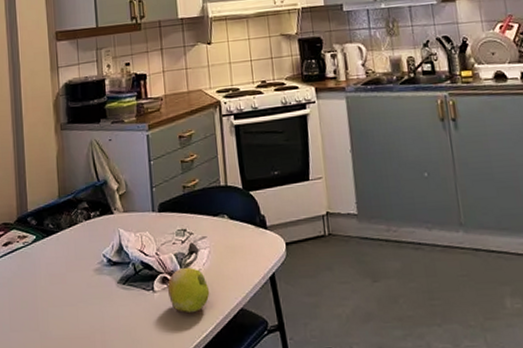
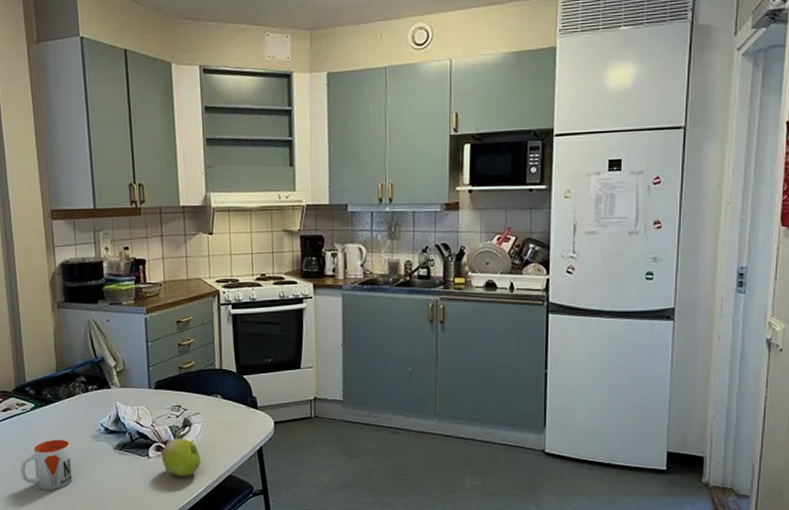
mug: none [20,274,74,337] -> present [20,439,73,491]

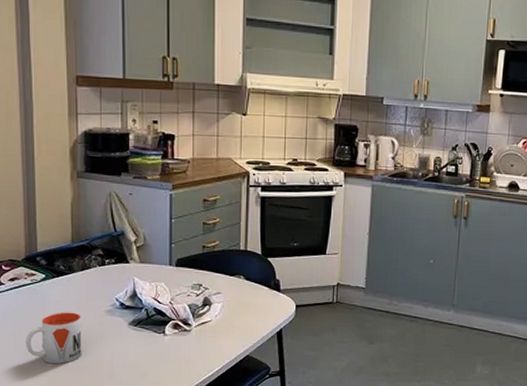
fruit: present [161,439,201,477] -> none [178,317,219,356]

